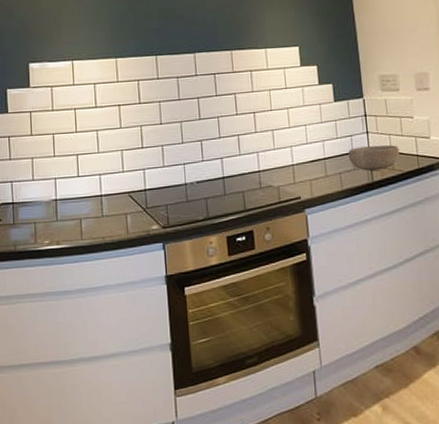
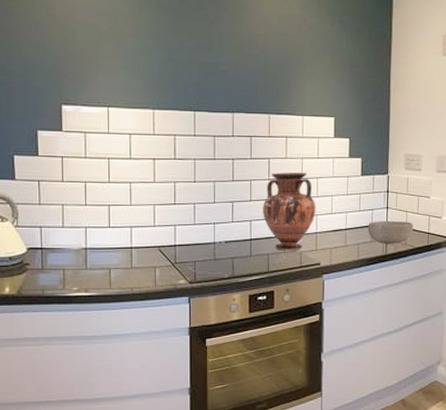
vase: none [233,103,290,187] -> present [263,172,316,251]

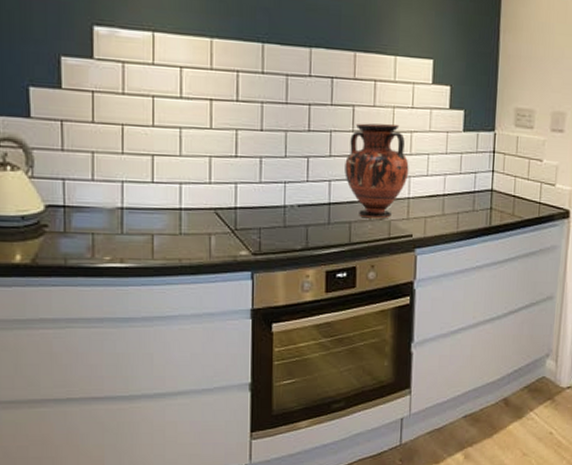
bowl: present [367,220,414,244] -> none [469,186,523,215]

